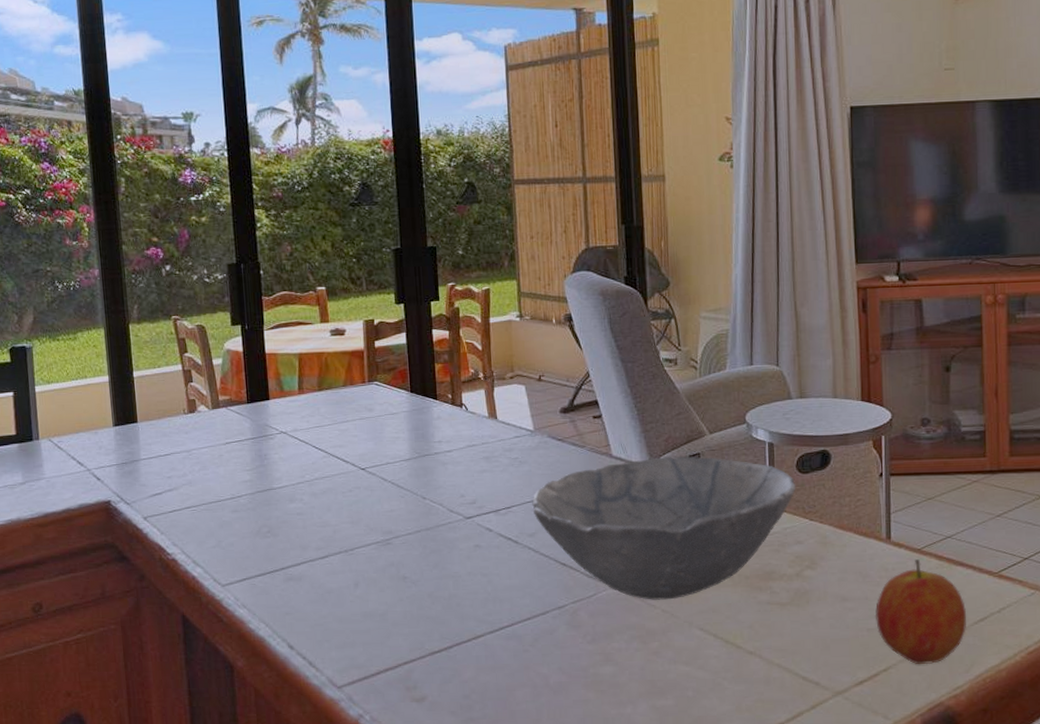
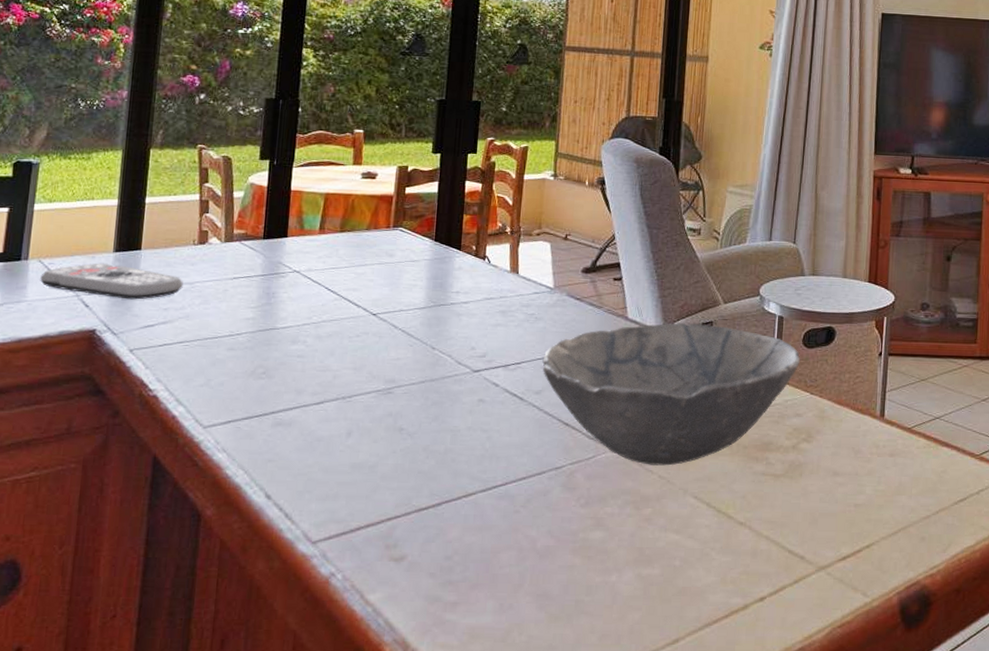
remote control: none [53,437,181,471] -> present [40,263,183,300]
fruit: present [874,559,967,665] -> none [863,438,948,543]

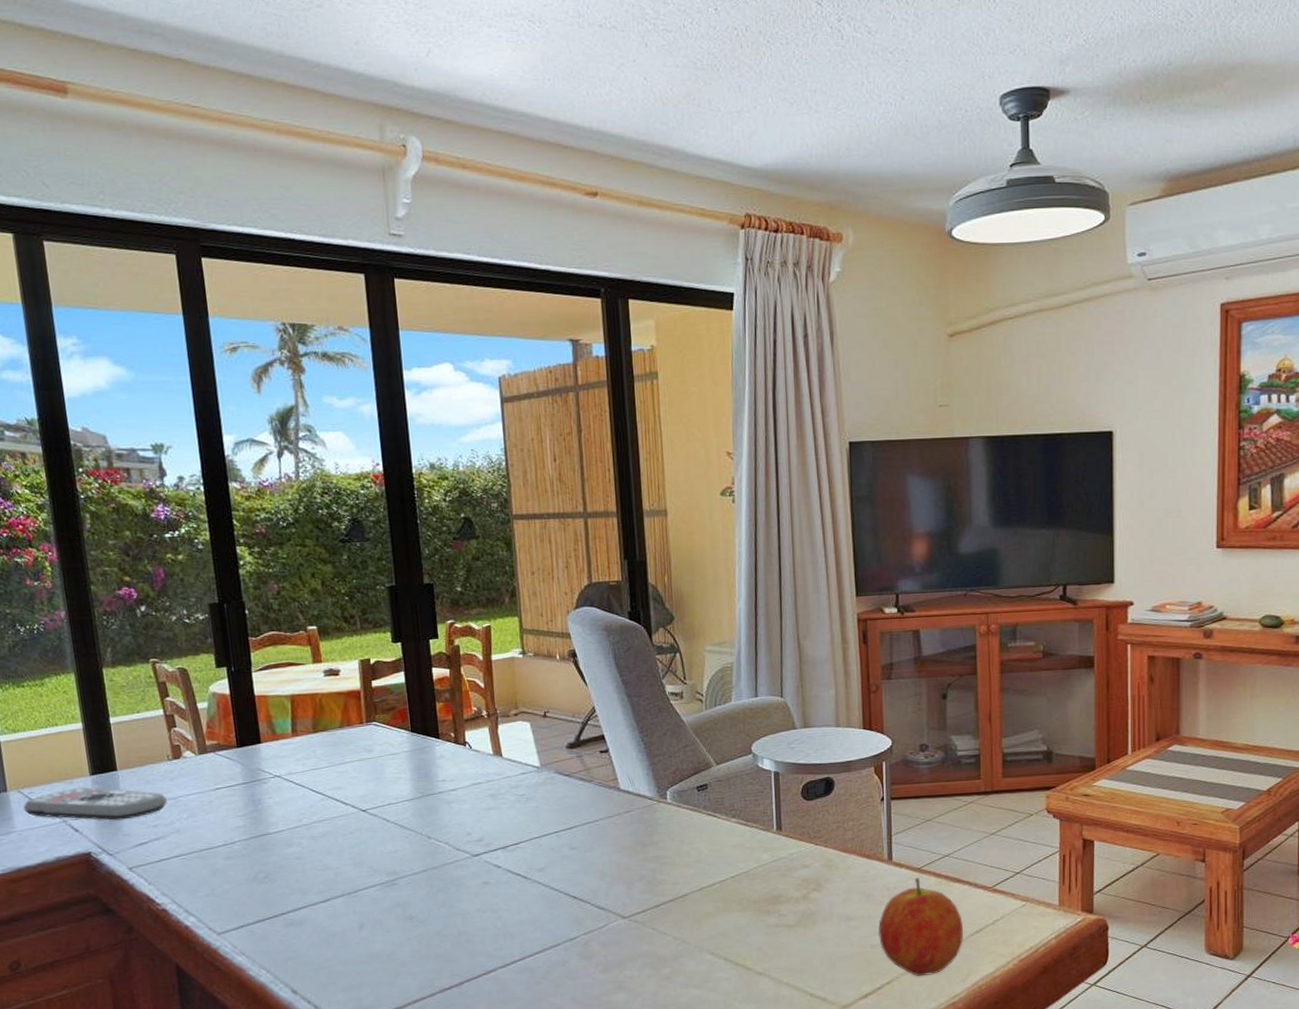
bowl: present [542,322,801,466] -> none [540,787,802,928]
fruit: none [863,438,948,543] -> present [878,878,964,977]

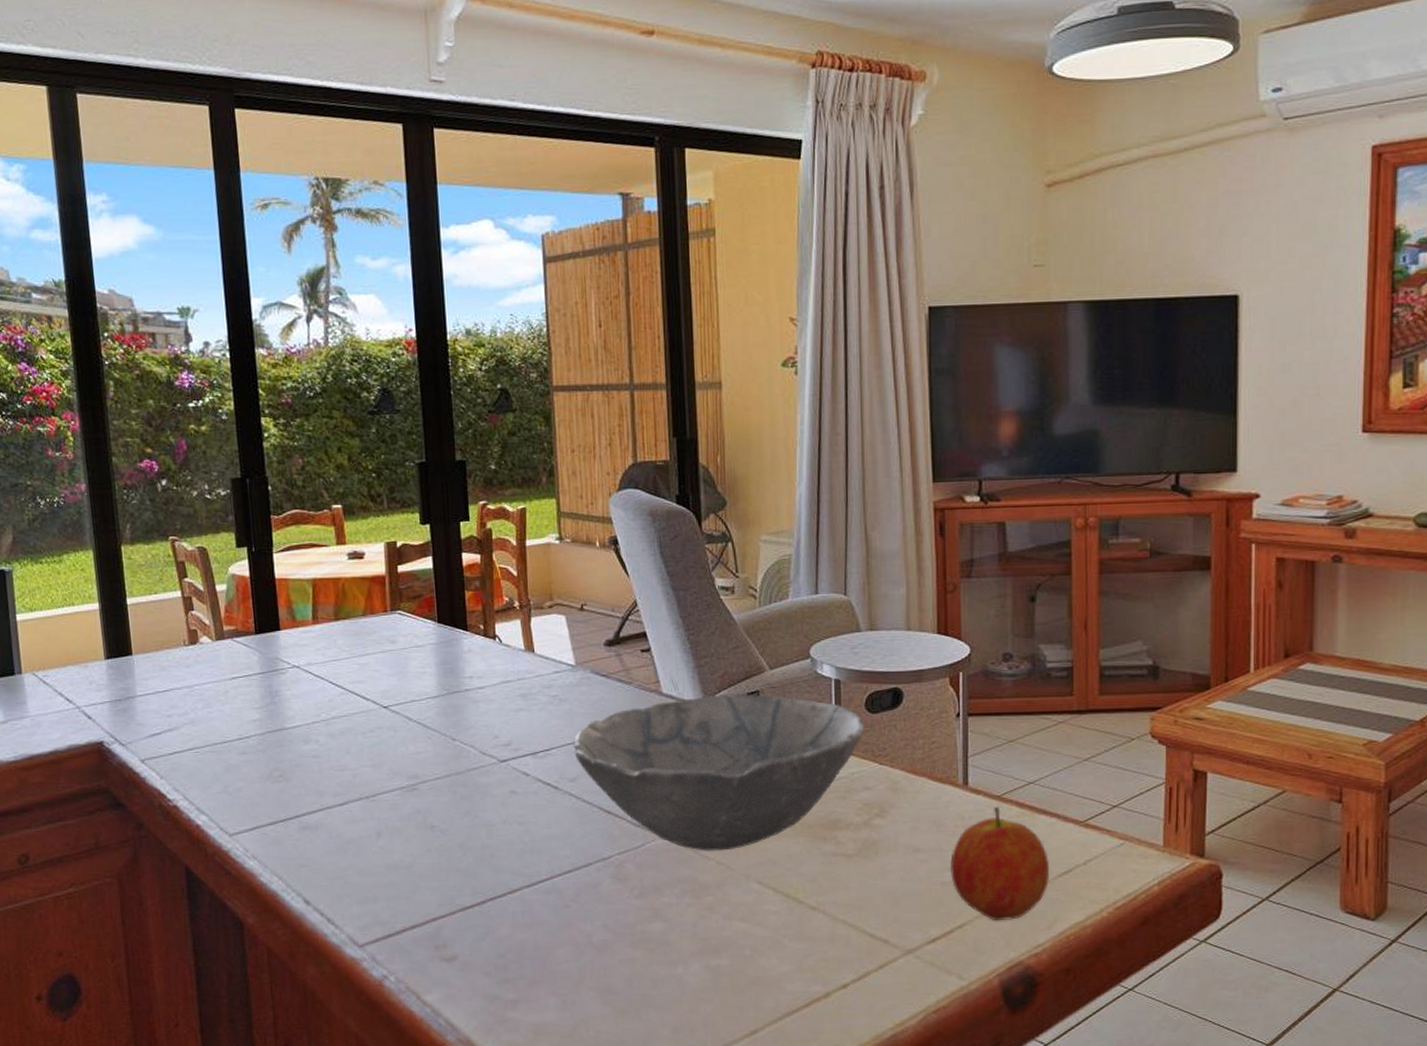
remote control: present [23,787,167,820] -> none [37,671,182,708]
bowl: none [540,787,802,928] -> present [573,693,865,851]

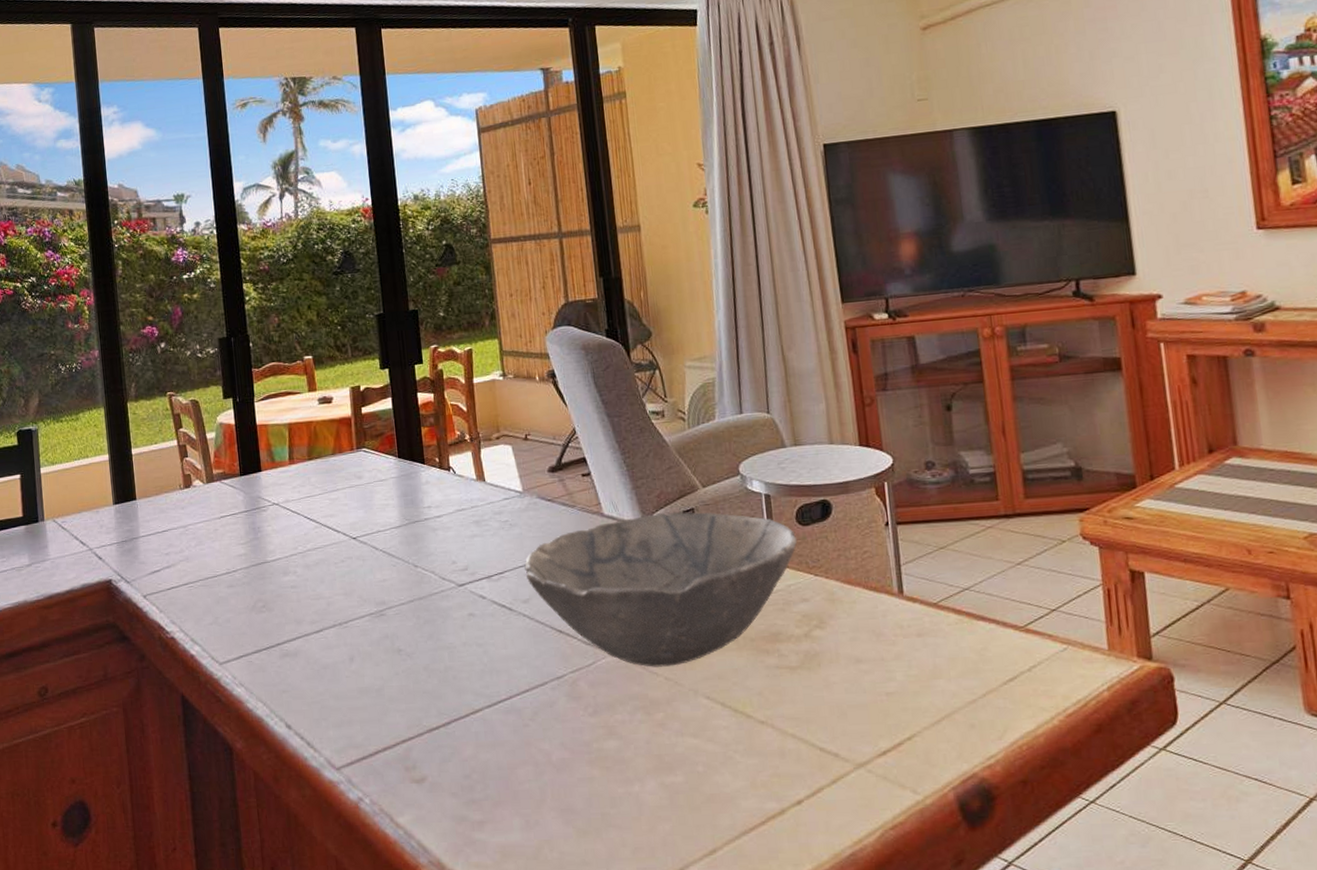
fruit: present [949,807,1050,921] -> none [893,615,995,732]

